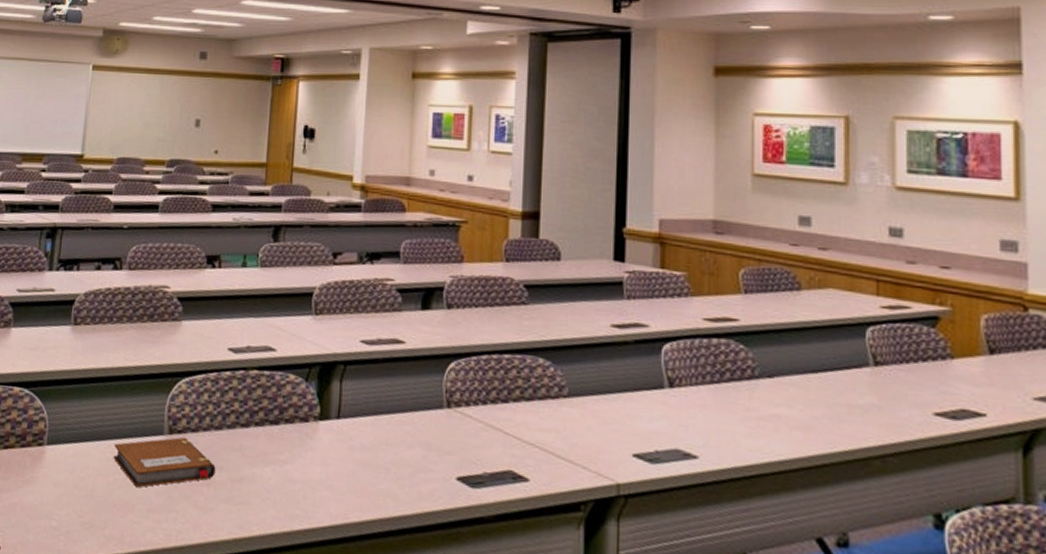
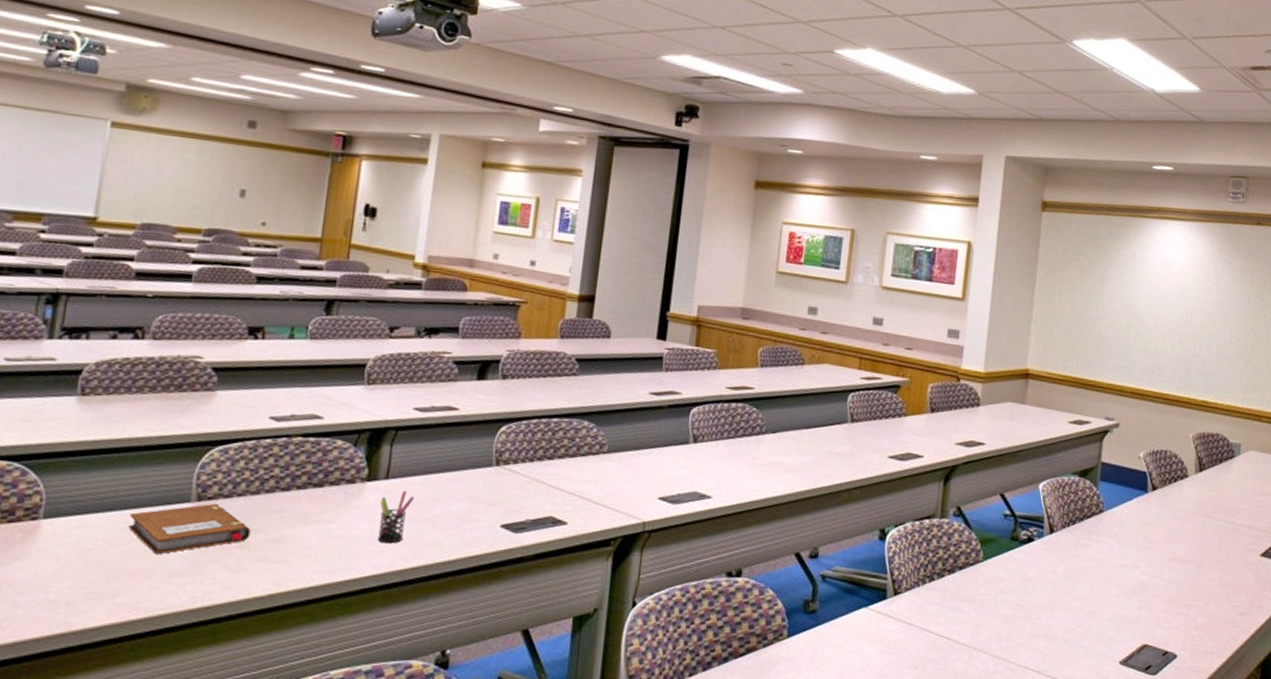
pen holder: none [333,431,367,492] -> present [377,490,415,544]

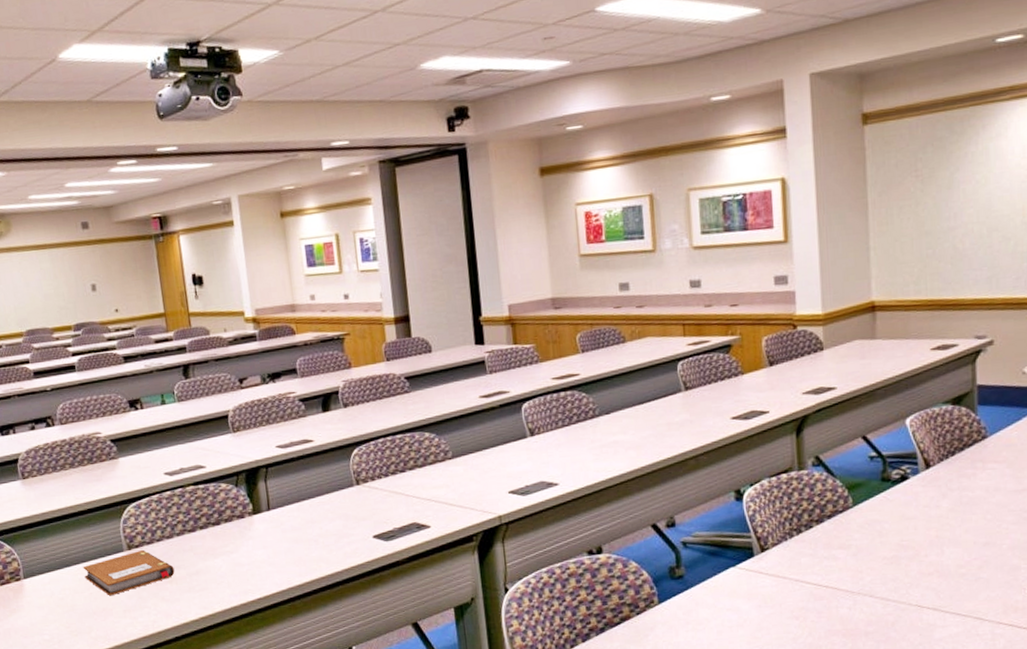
pen holder: present [377,490,415,544] -> none [268,517,296,565]

